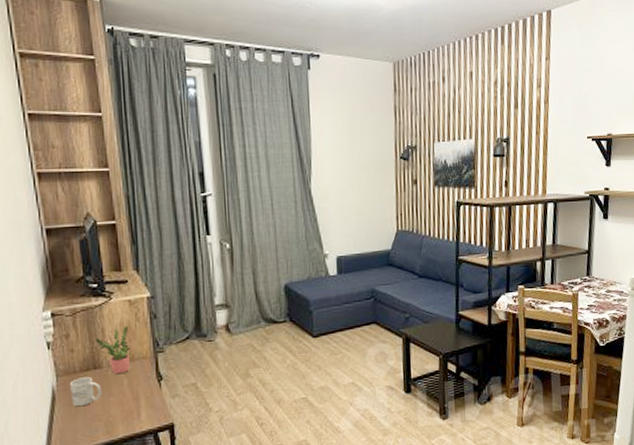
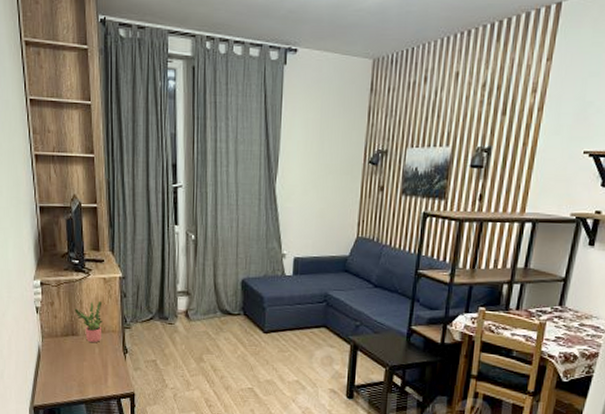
mug: present [69,377,102,407] -> none [52,341,78,366]

